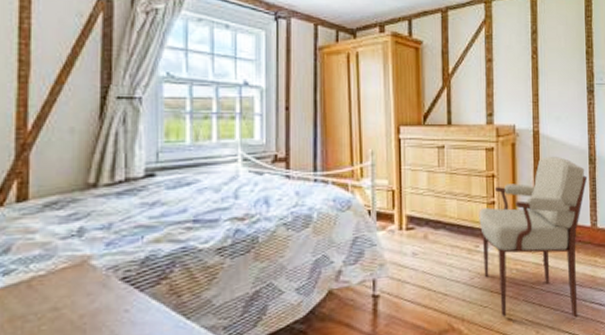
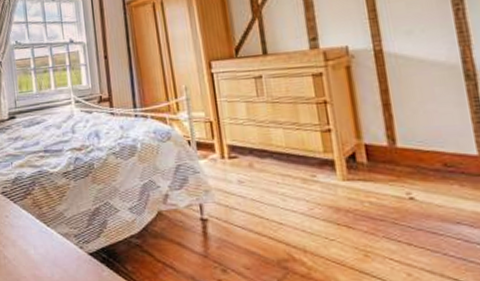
armchair: present [479,156,588,318] -> none [311,75,472,264]

